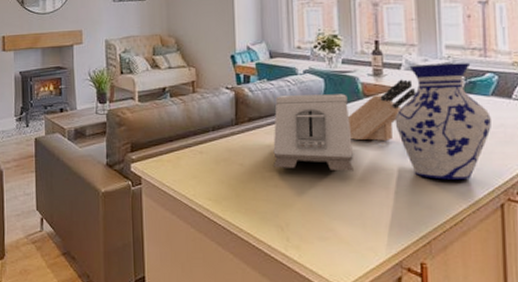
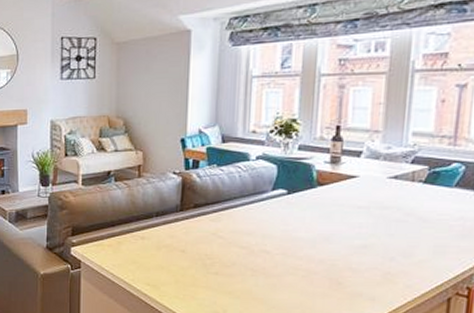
toaster: present [273,94,353,171] -> none [216,181,301,261]
knife block: present [348,79,416,141] -> none [297,167,375,231]
vase: present [395,62,491,180] -> none [347,151,451,272]

